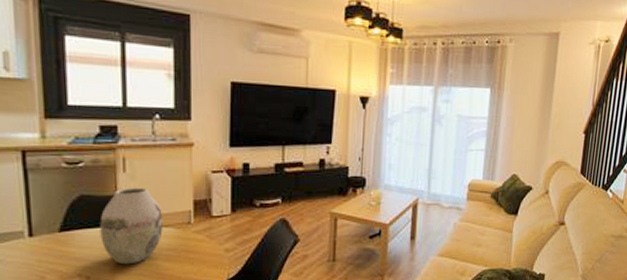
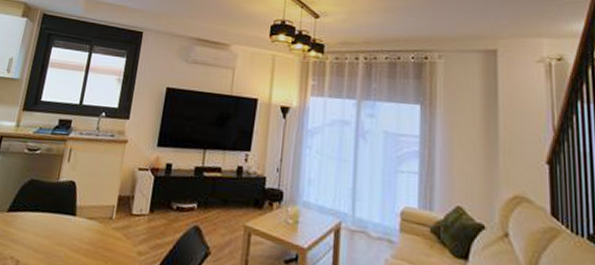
vase: present [100,187,163,265] -> none [36,176,91,254]

